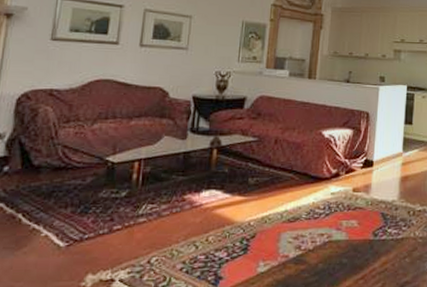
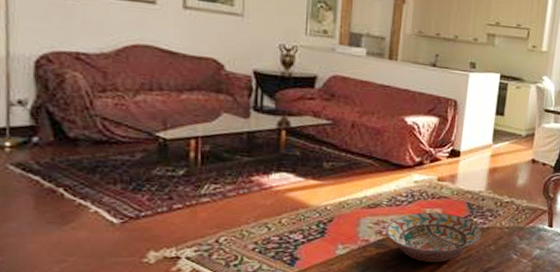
decorative bowl: none [304,224,396,279] -> present [386,212,481,263]

